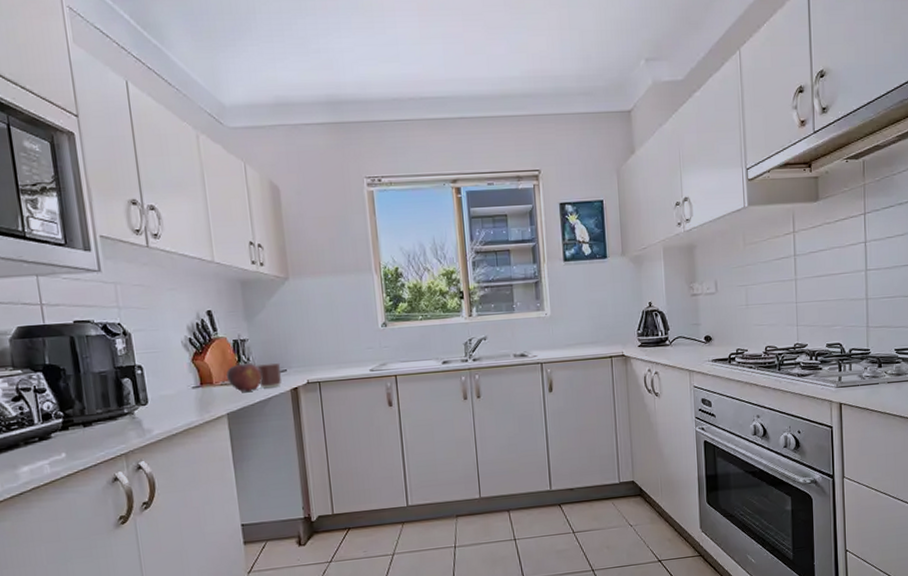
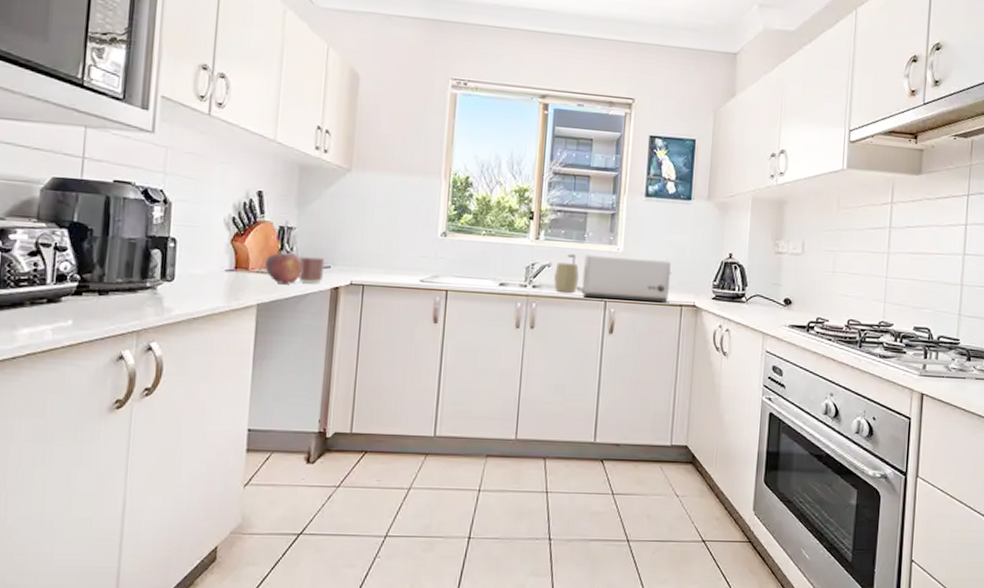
soap dispenser: none [491,324,515,361] -> present [554,253,580,293]
toaster: none [516,318,598,363] -> present [581,255,672,303]

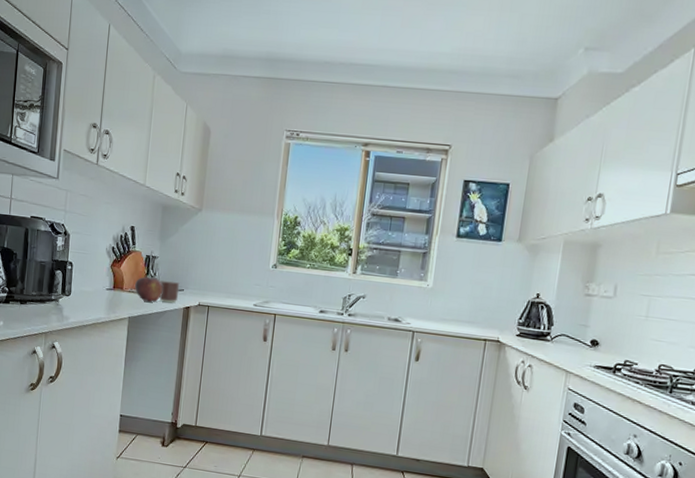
soap dispenser: present [554,253,580,293] -> none [367,287,391,323]
toaster: present [581,255,672,303] -> none [391,289,478,337]

